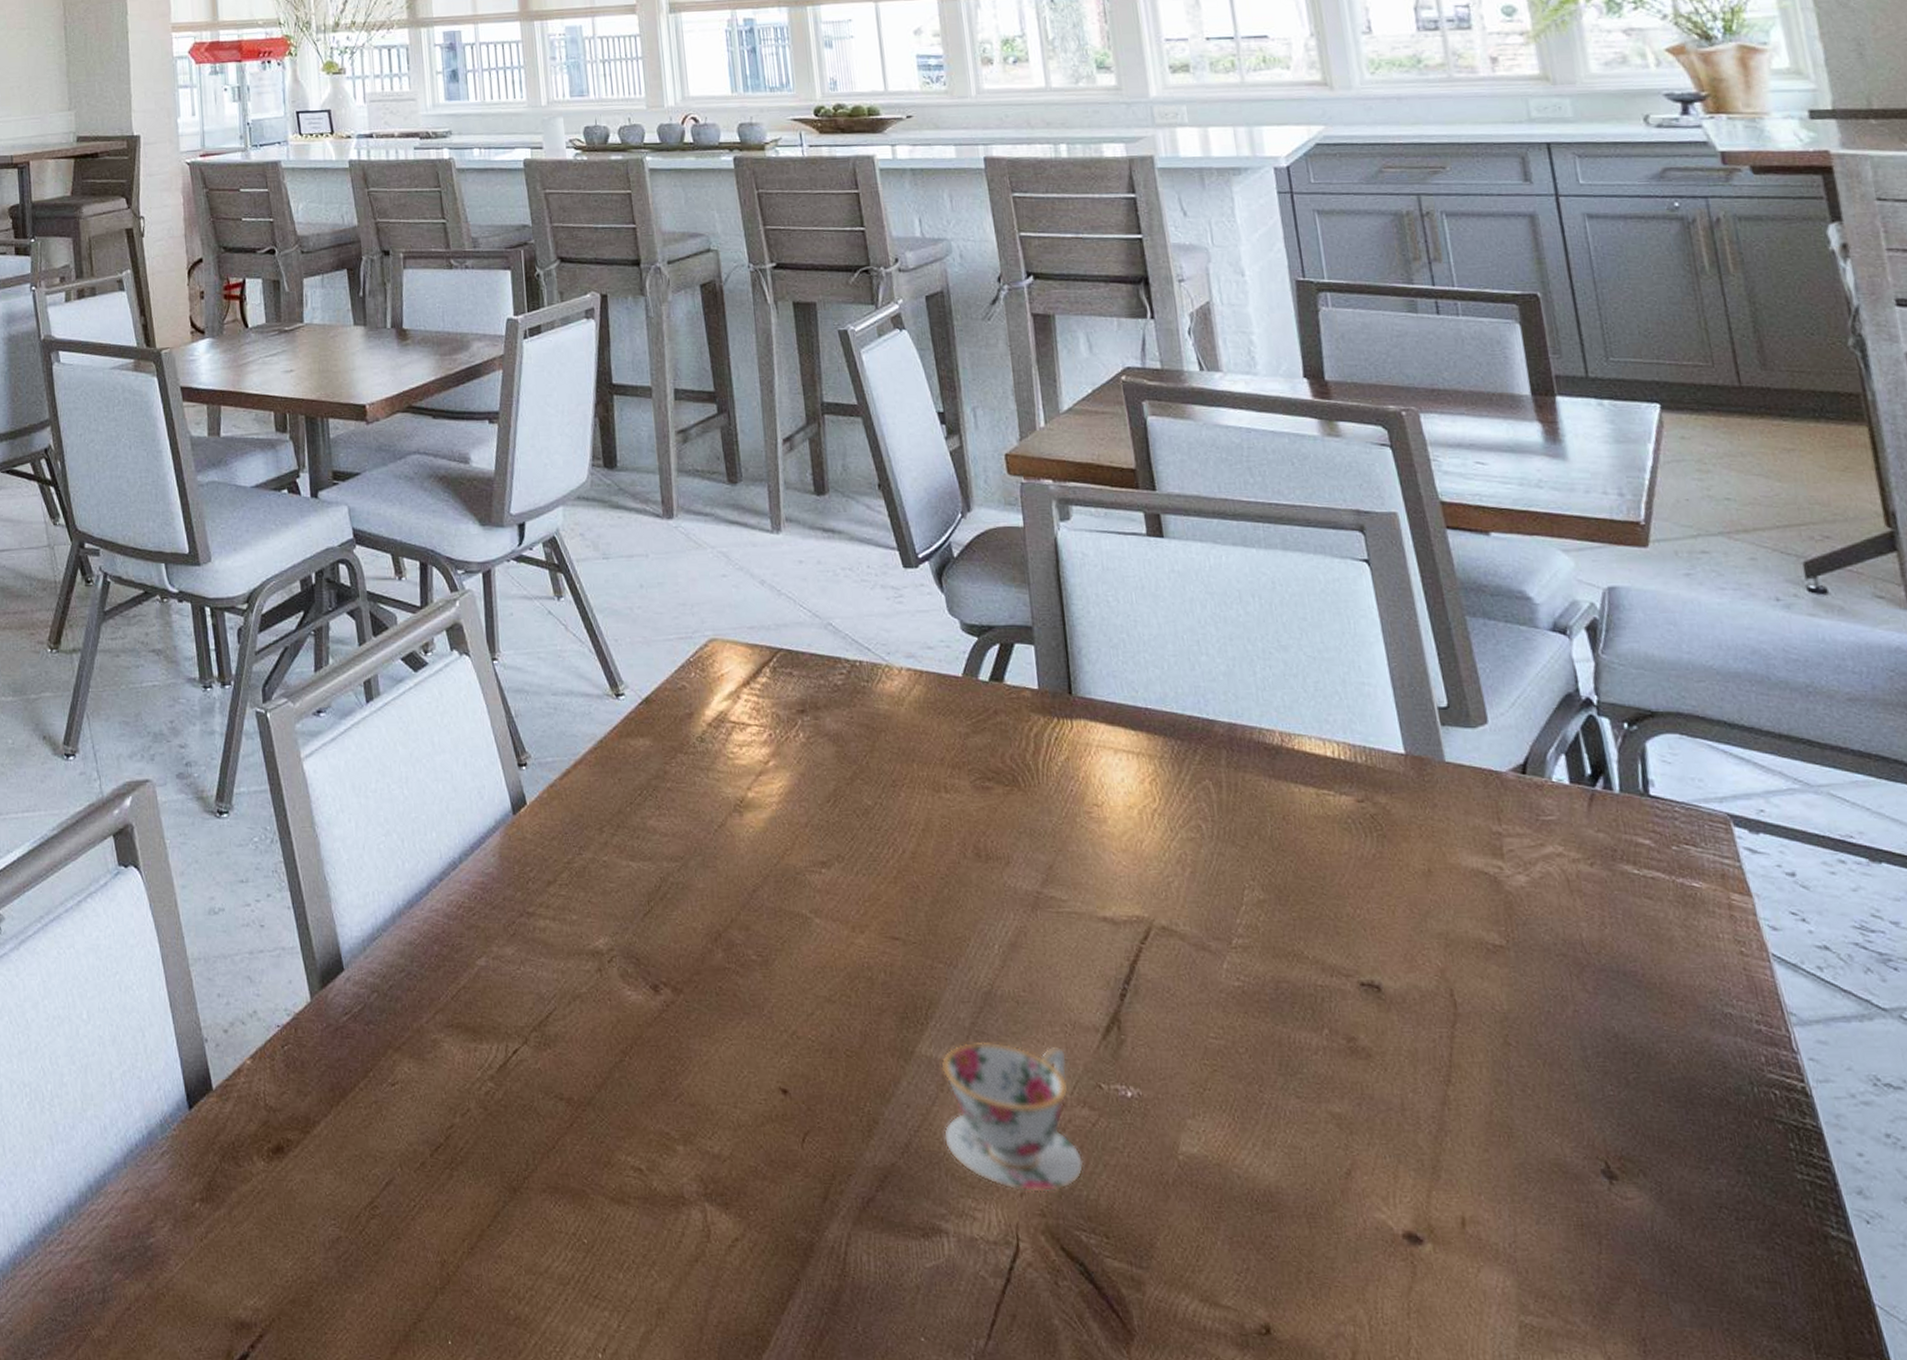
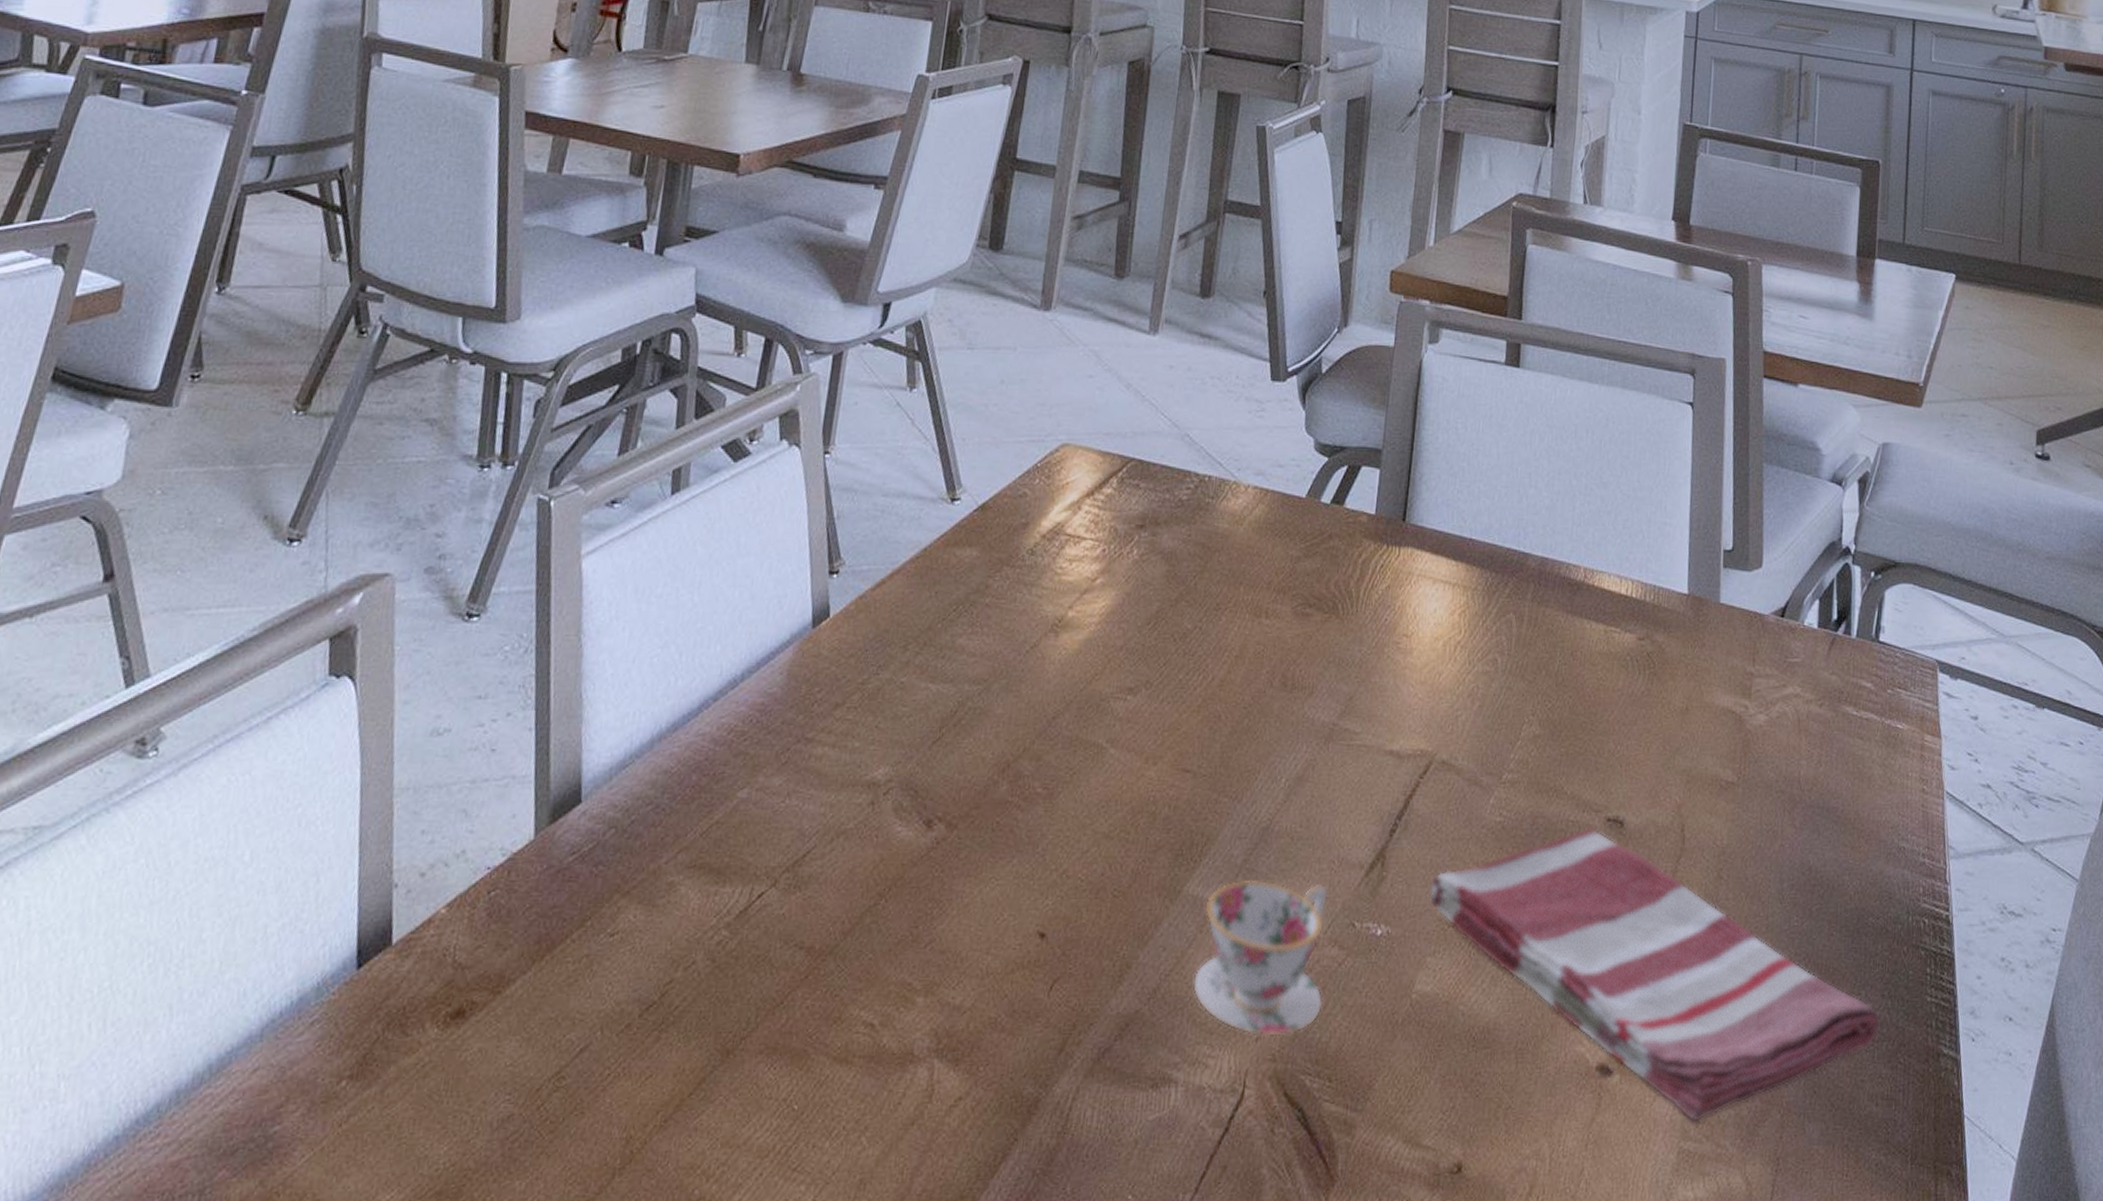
dish towel: none [1174,992,1743,1296] -> present [1429,827,1881,1122]

